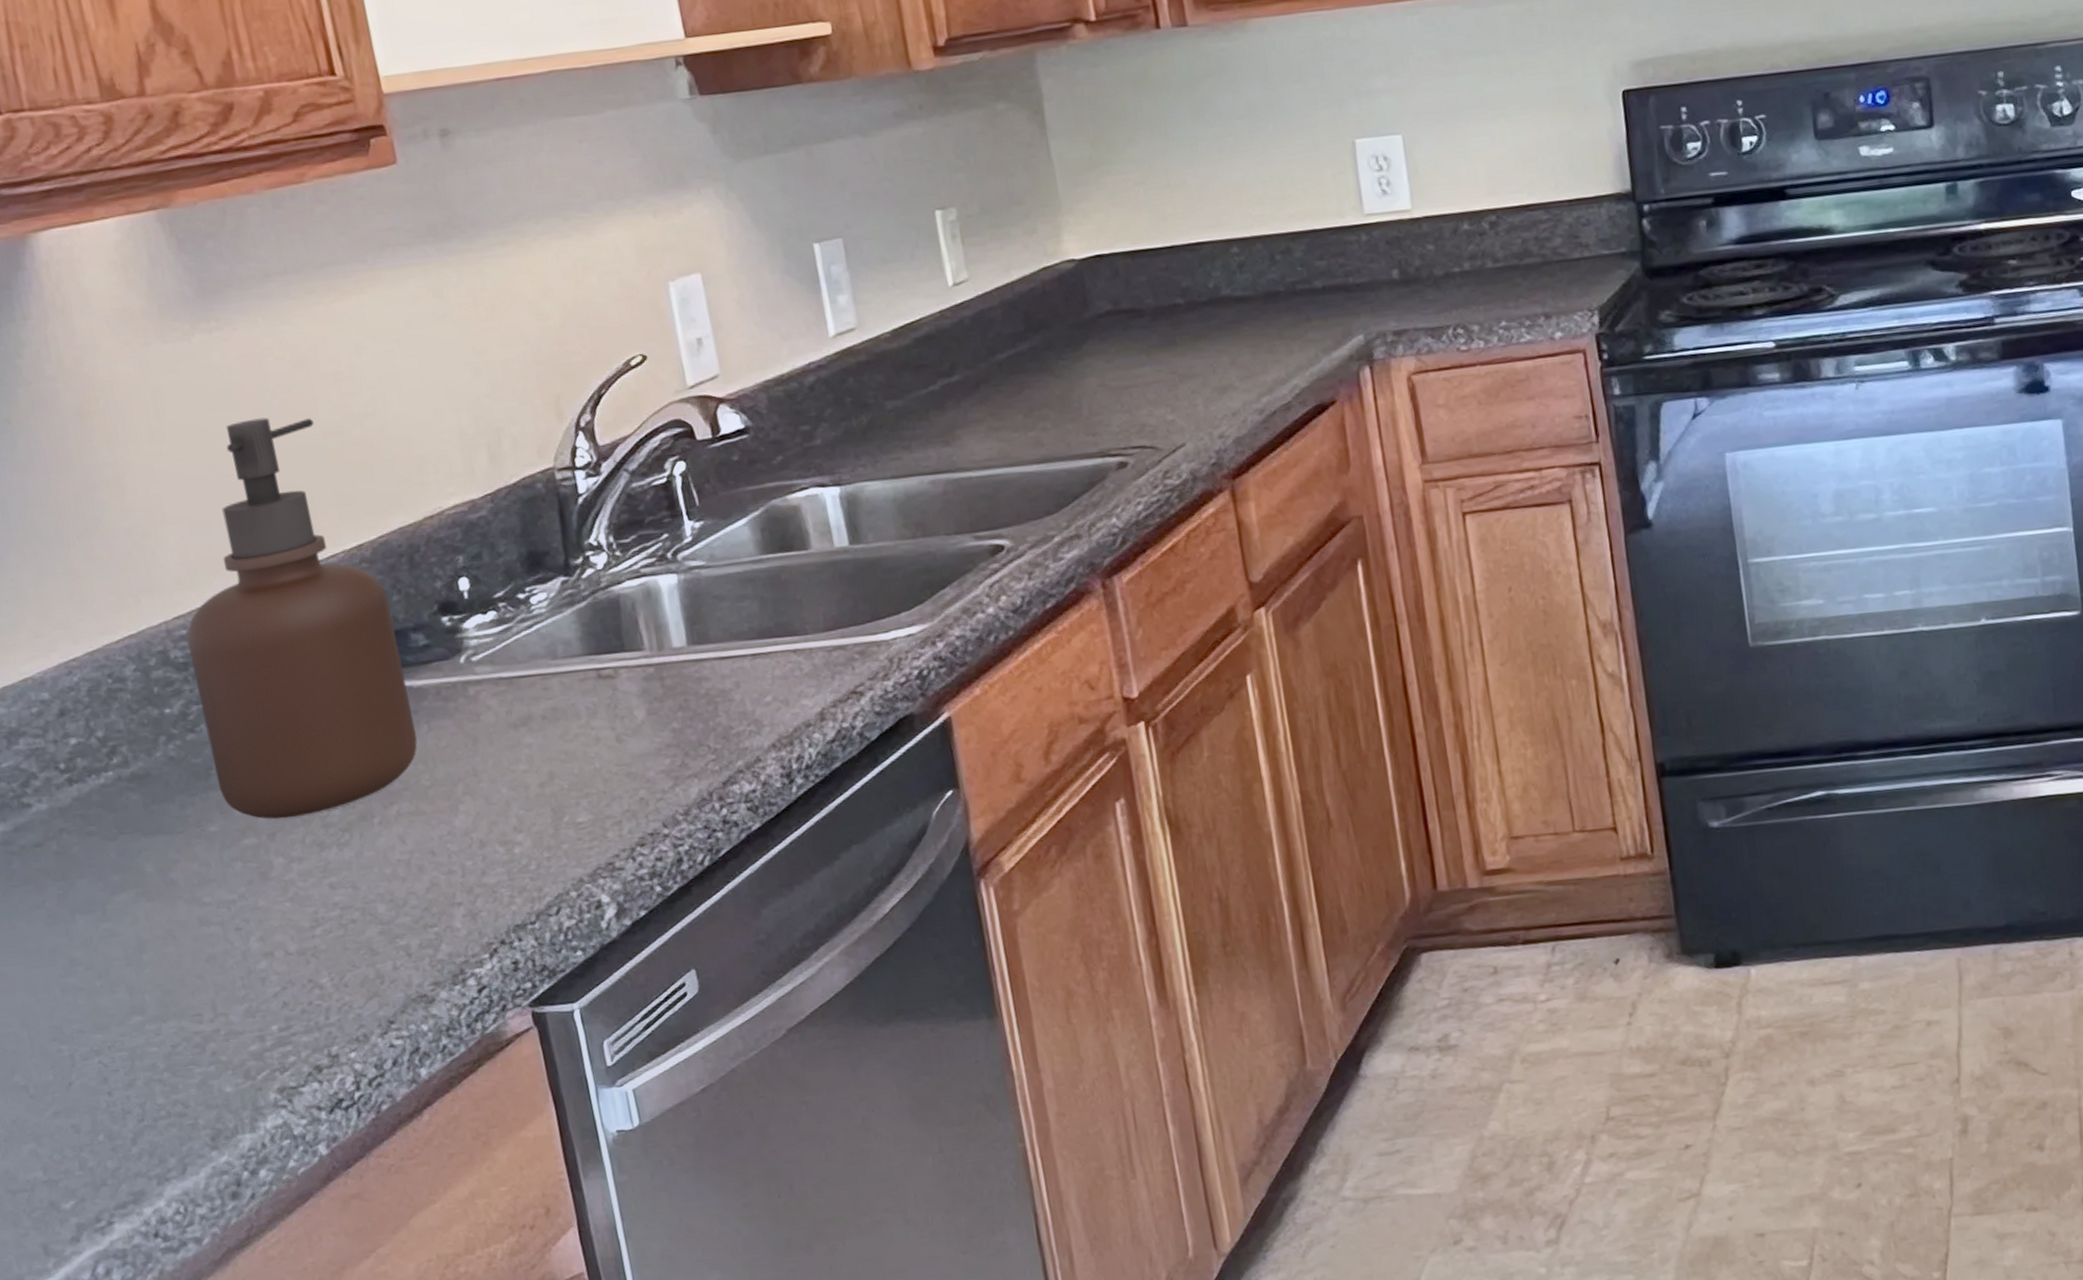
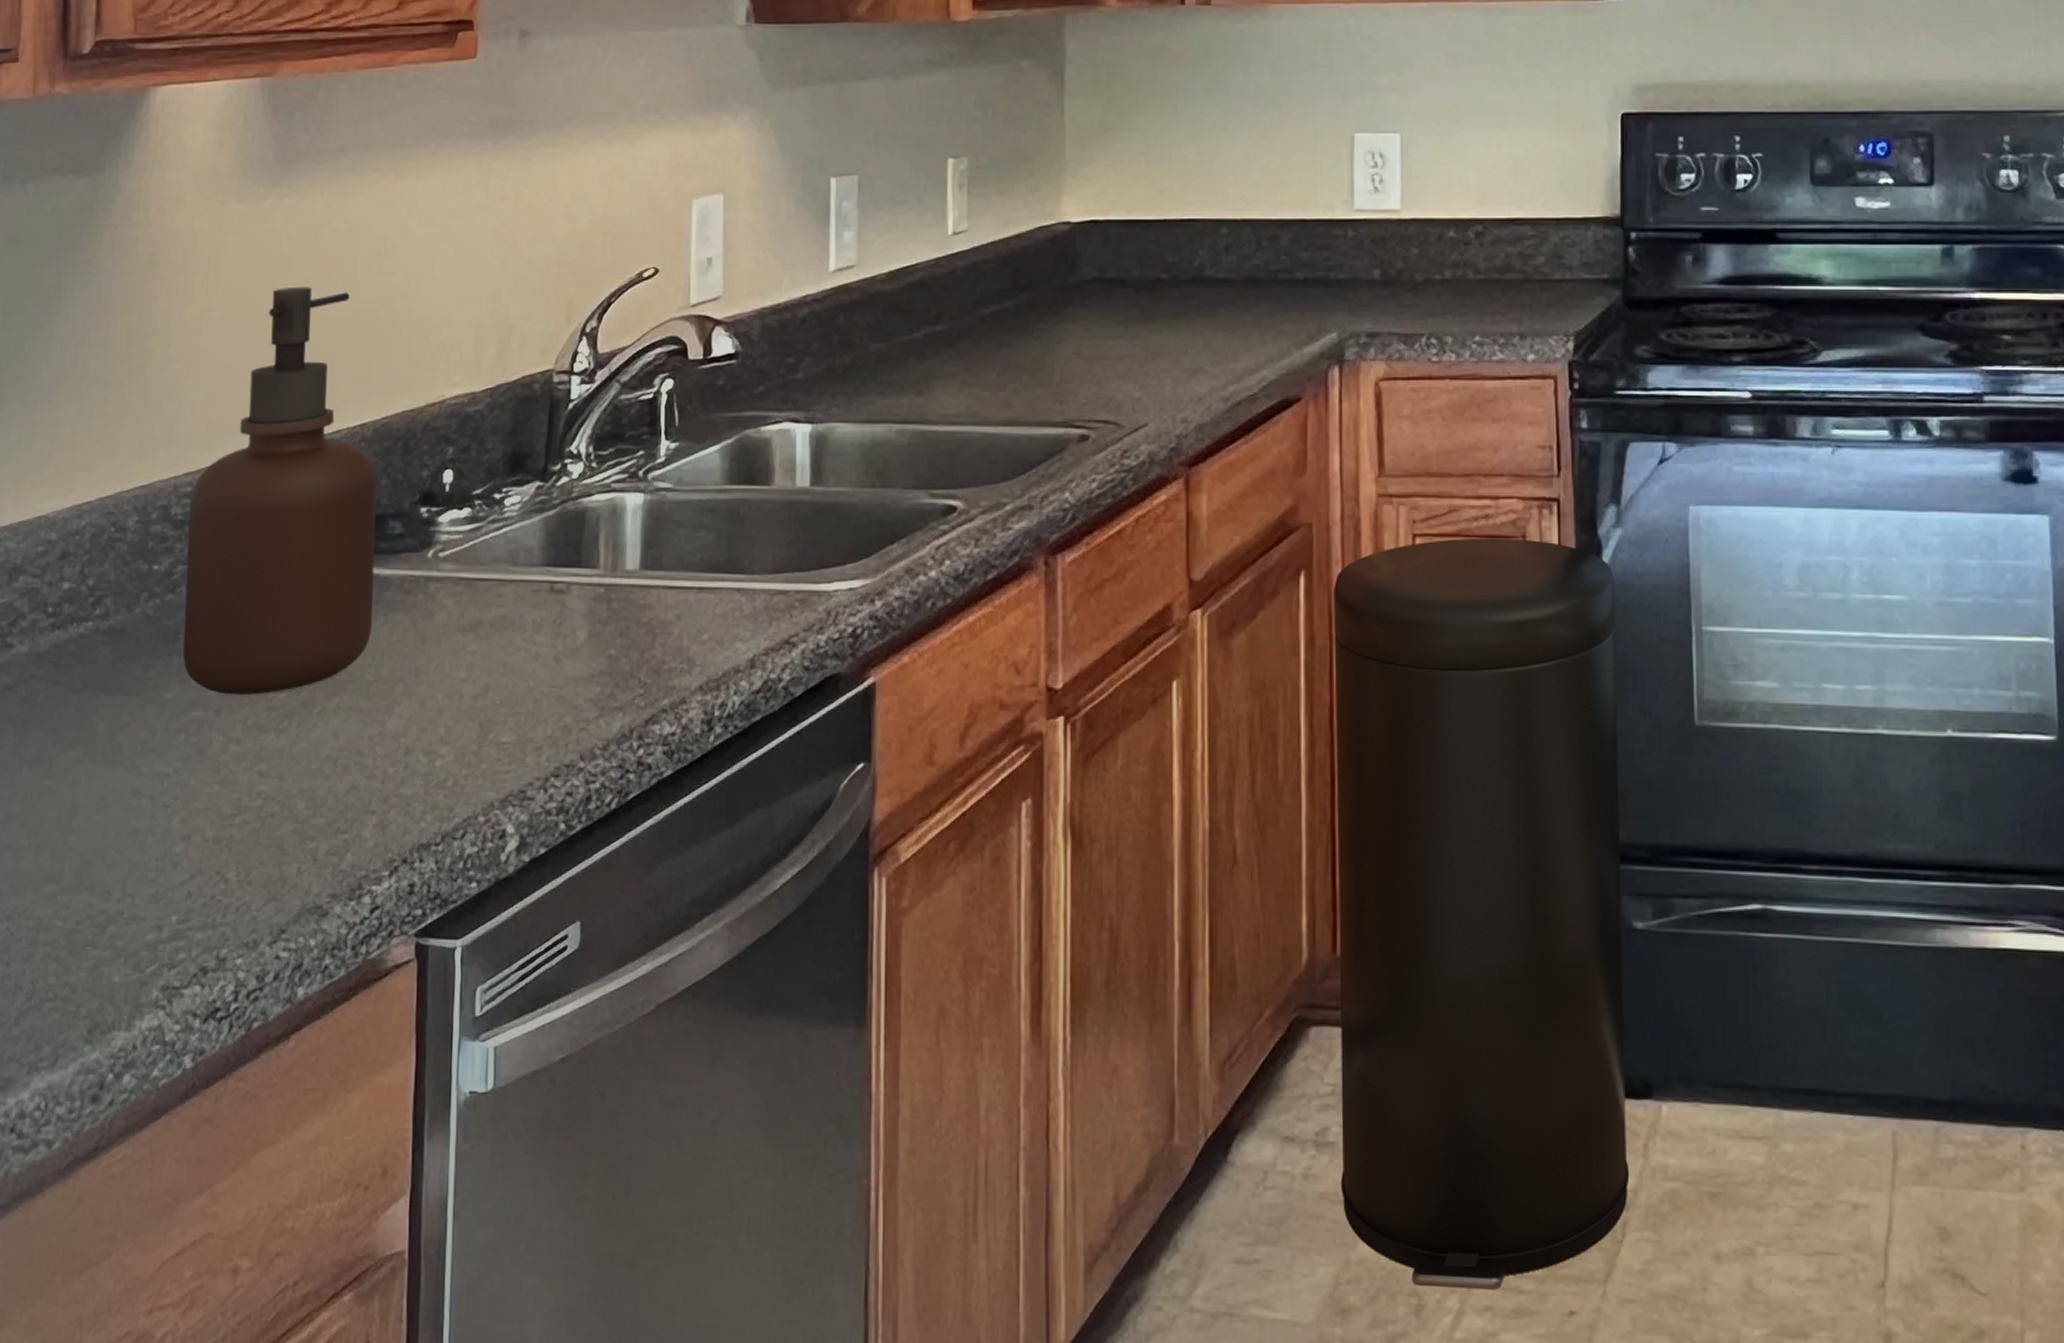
pedal bin: none [1391,502,1727,1148] -> present [1333,537,1630,1290]

